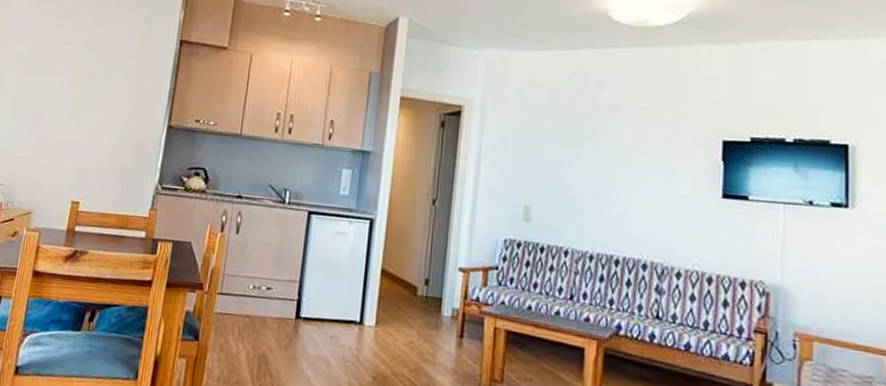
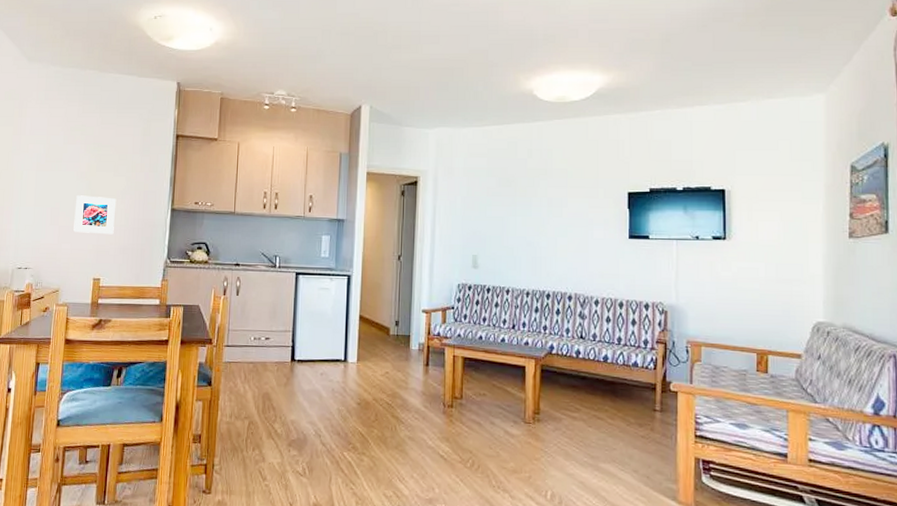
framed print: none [54,103,106,152] -> present [73,195,117,235]

